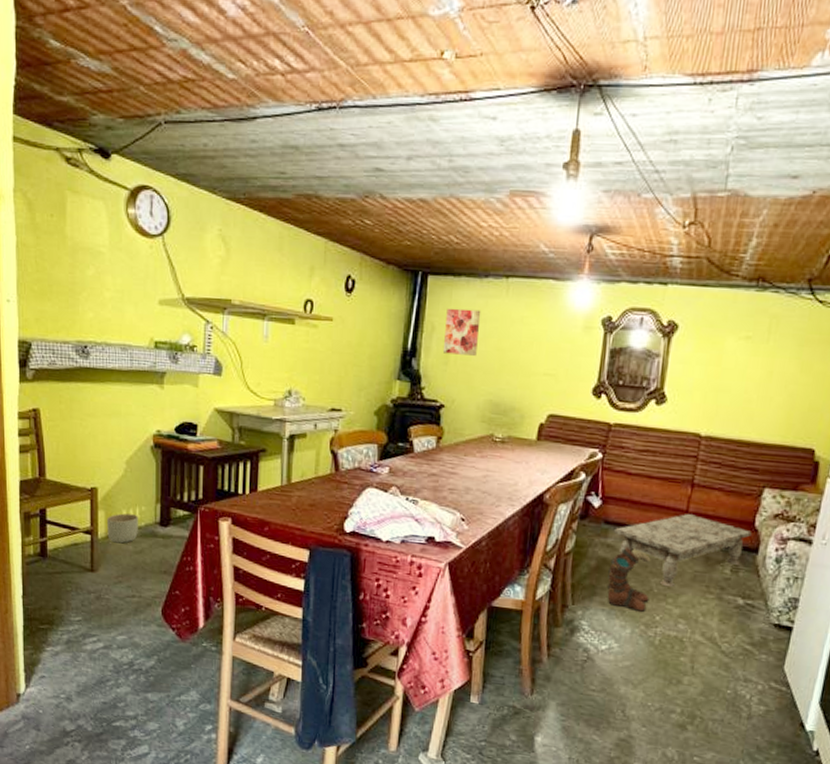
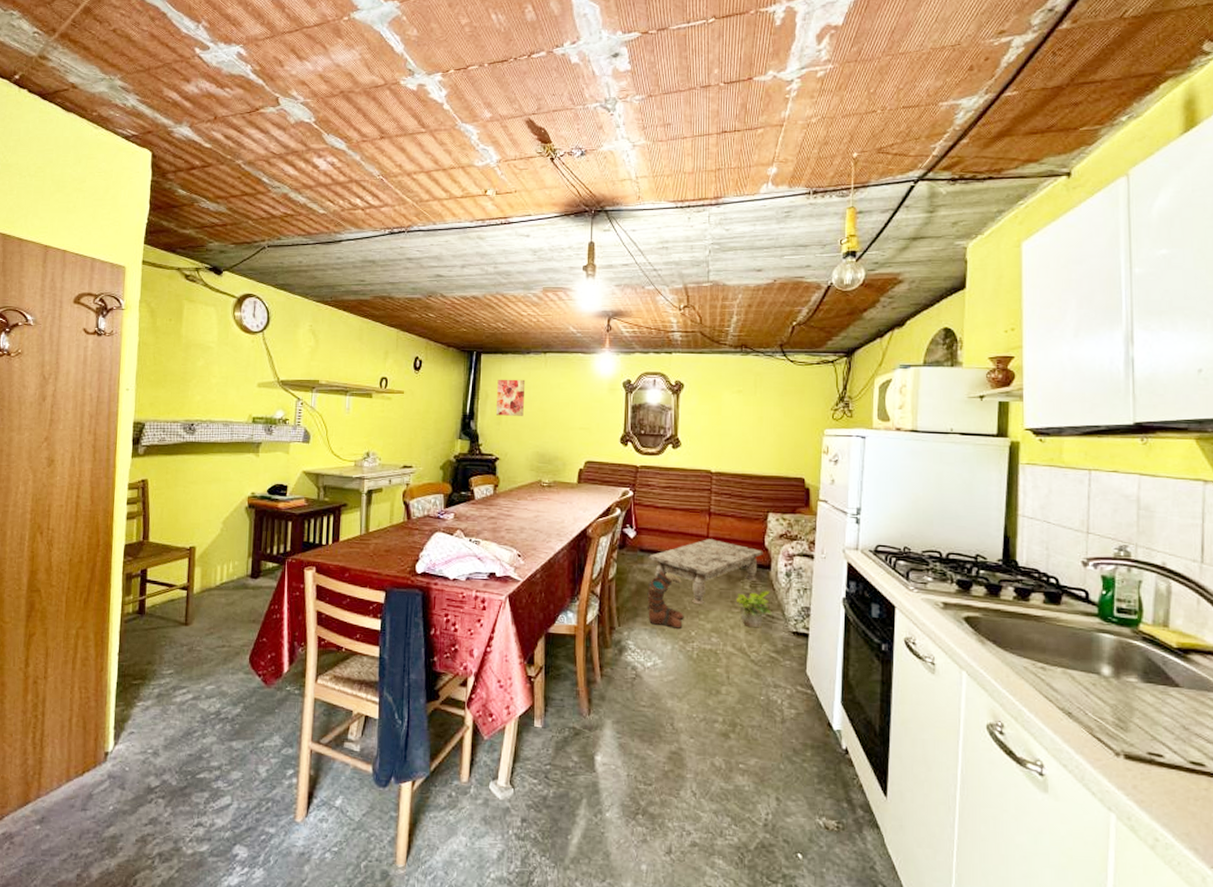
planter: present [106,513,138,544] -> none [202,569,231,597]
potted plant: none [713,576,754,617] -> present [737,590,772,628]

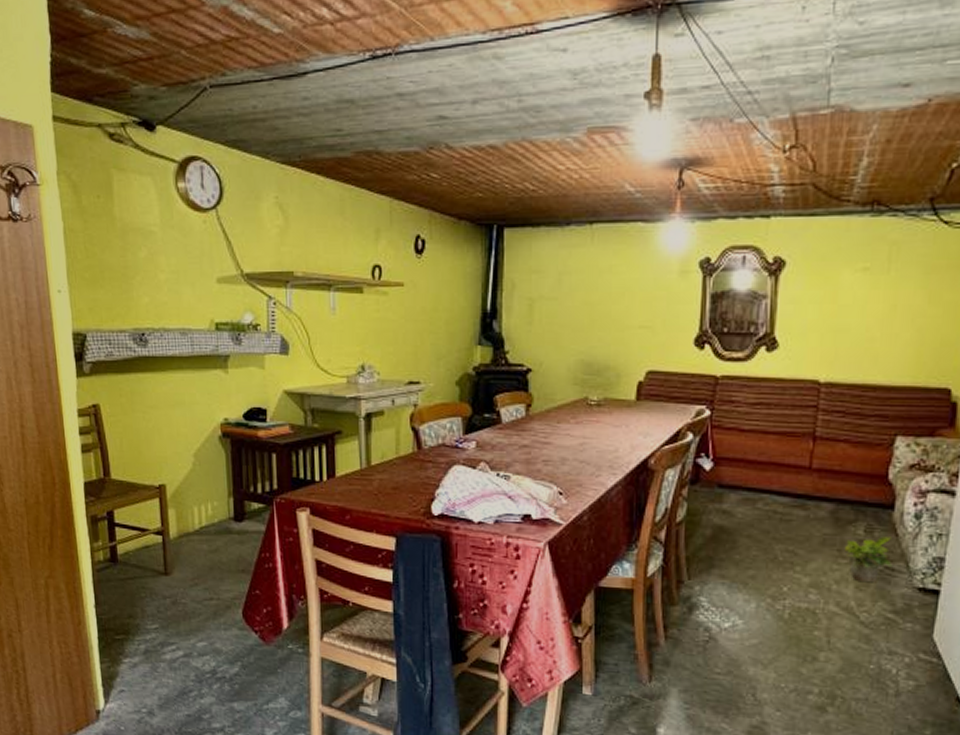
wall art: present [495,379,526,416] -> none [525,261,565,312]
boots: present [647,571,684,629] -> none [725,511,774,583]
coffee table: present [649,539,763,605] -> none [730,471,886,554]

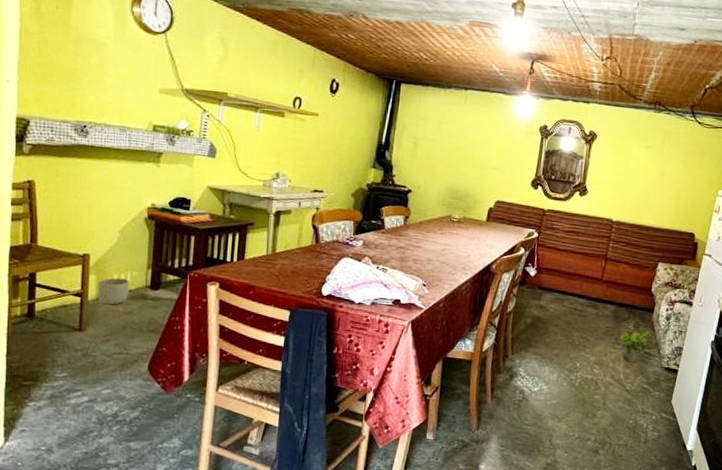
planter: none [177,510,212,543] -> present [97,277,129,305]

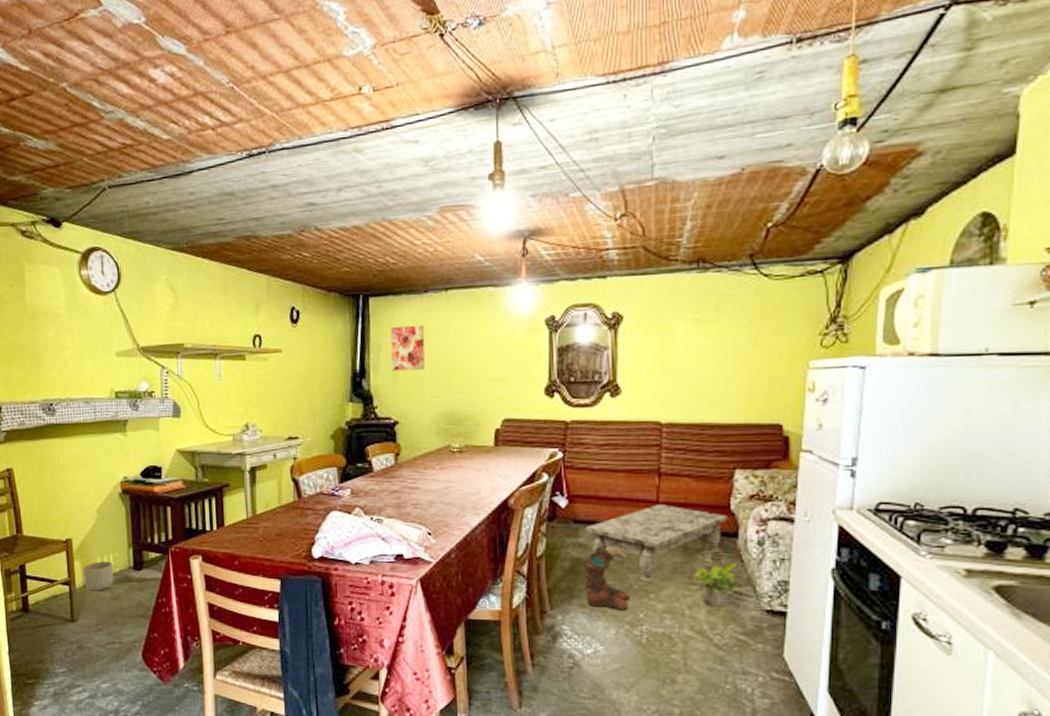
wall art: none [411,111,444,151] -> present [391,324,425,371]
boots: none [539,307,574,360] -> present [584,544,630,610]
coffee table: none [546,282,649,340] -> present [585,504,729,582]

